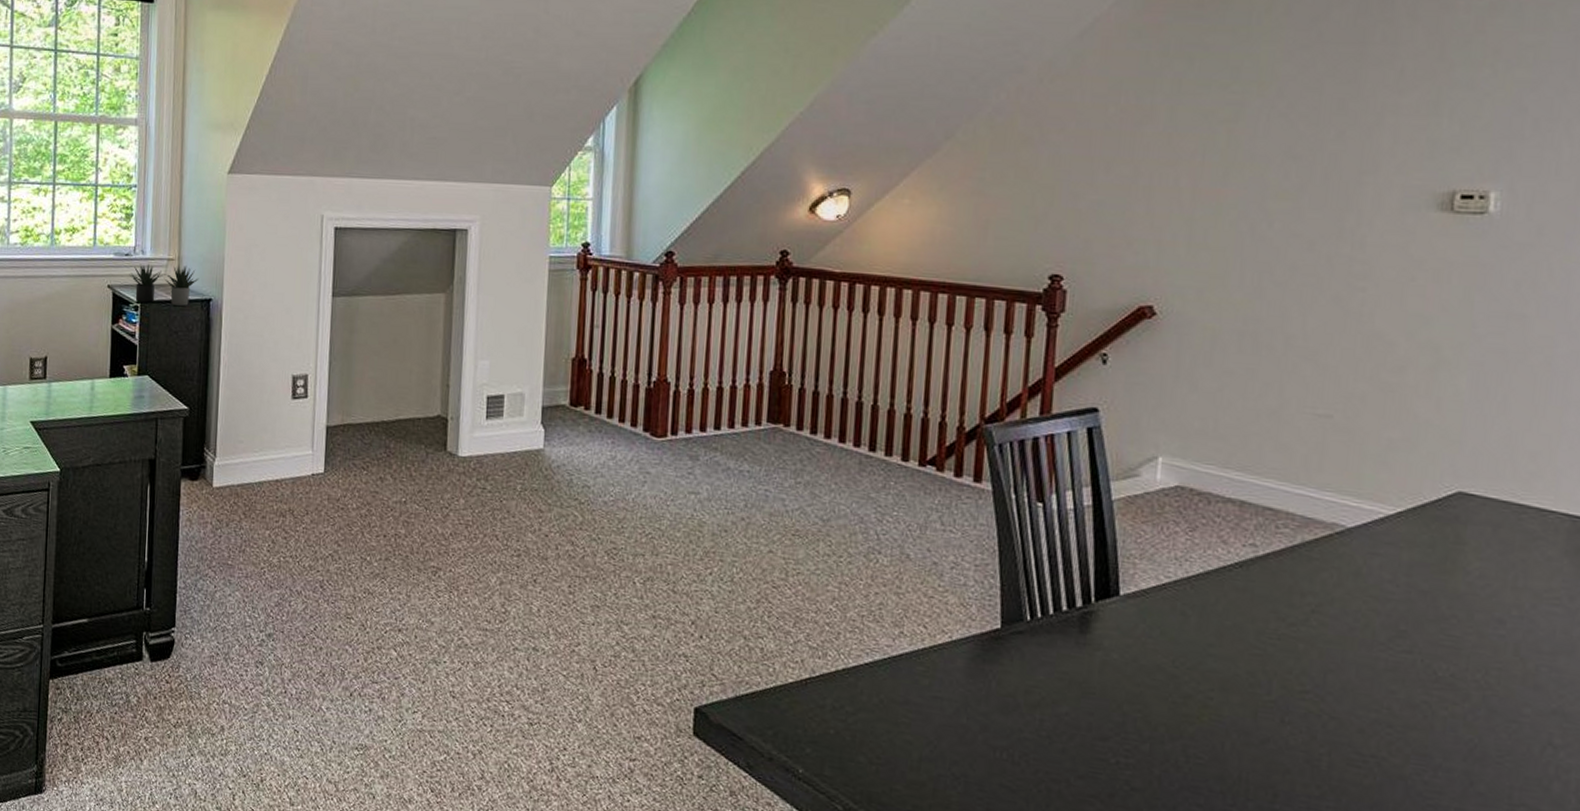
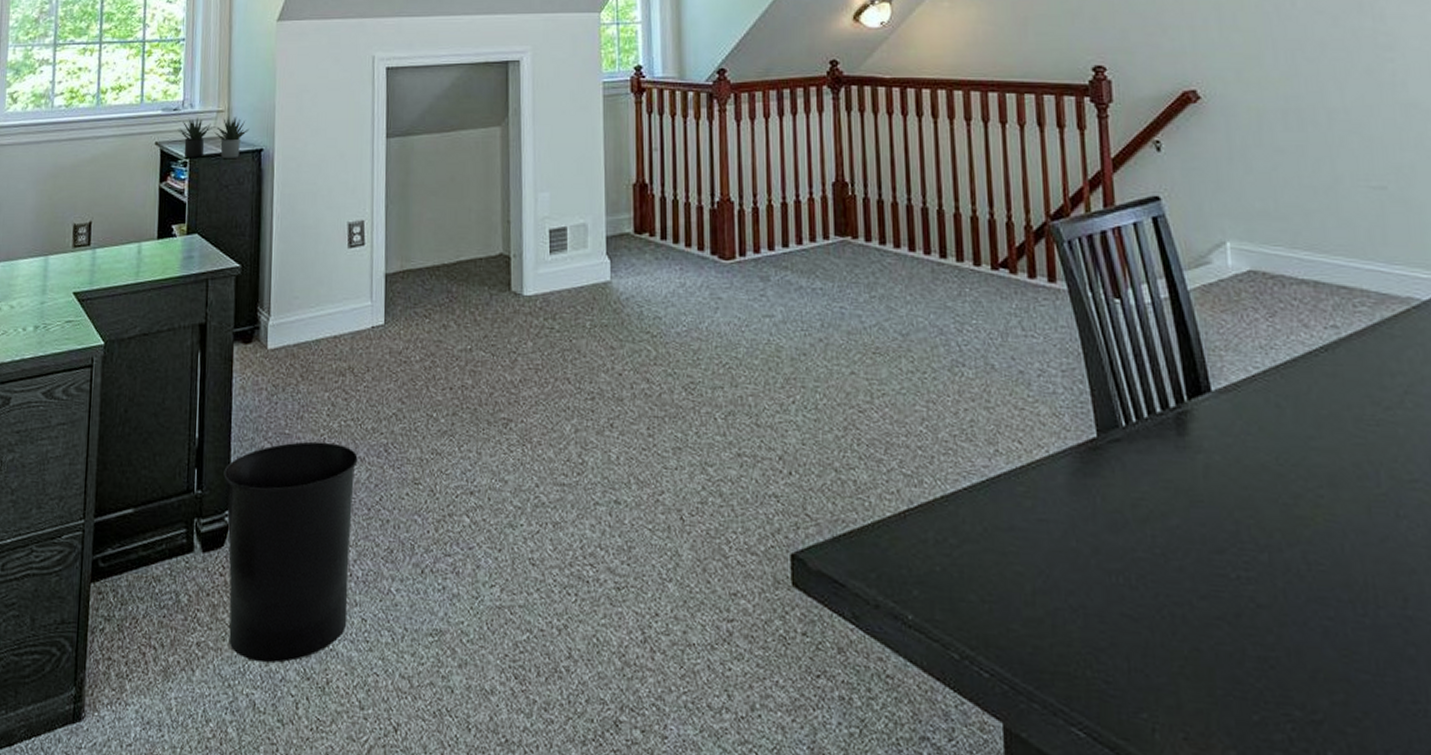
waste bin: none [170,572,295,761] -> present [224,441,358,663]

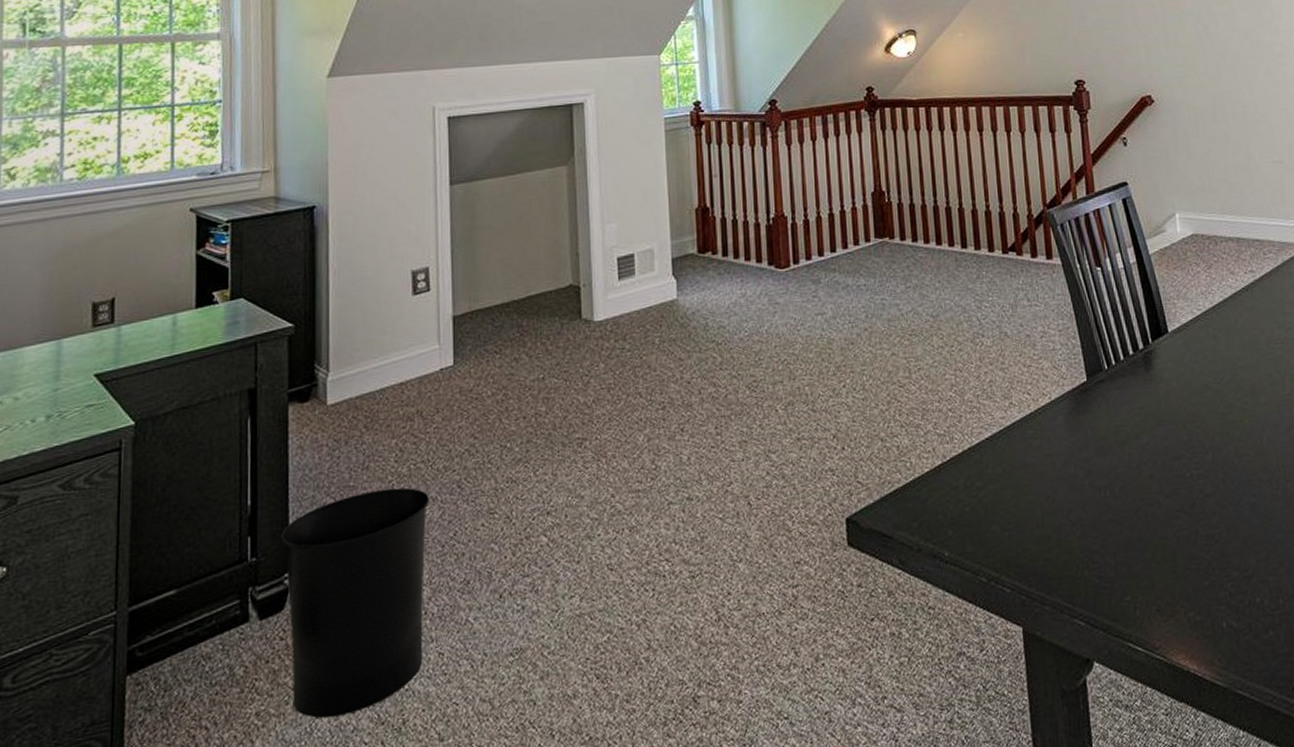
succulent plant: present [177,115,250,158] -> none [216,175,300,222]

